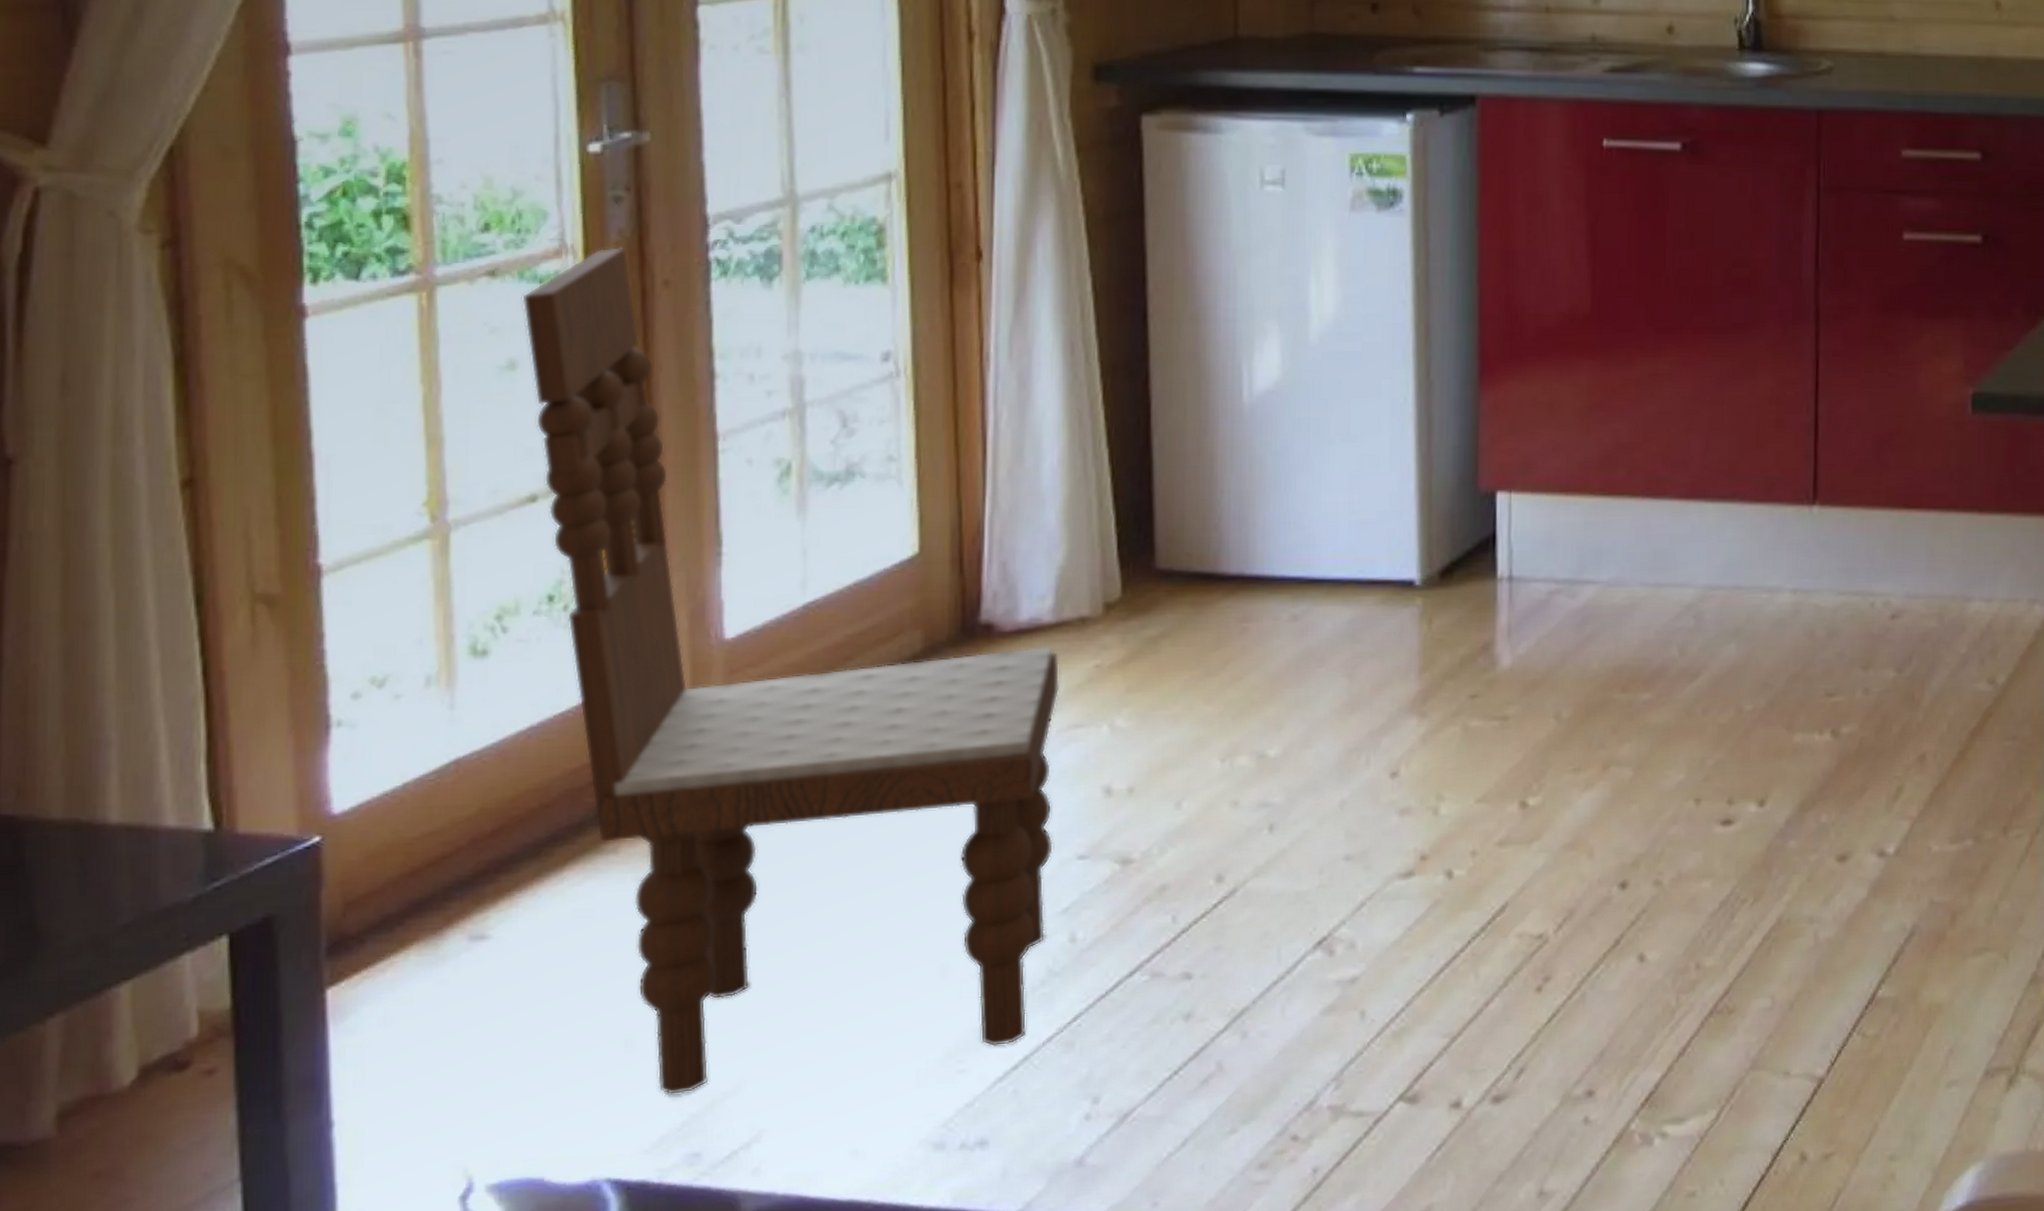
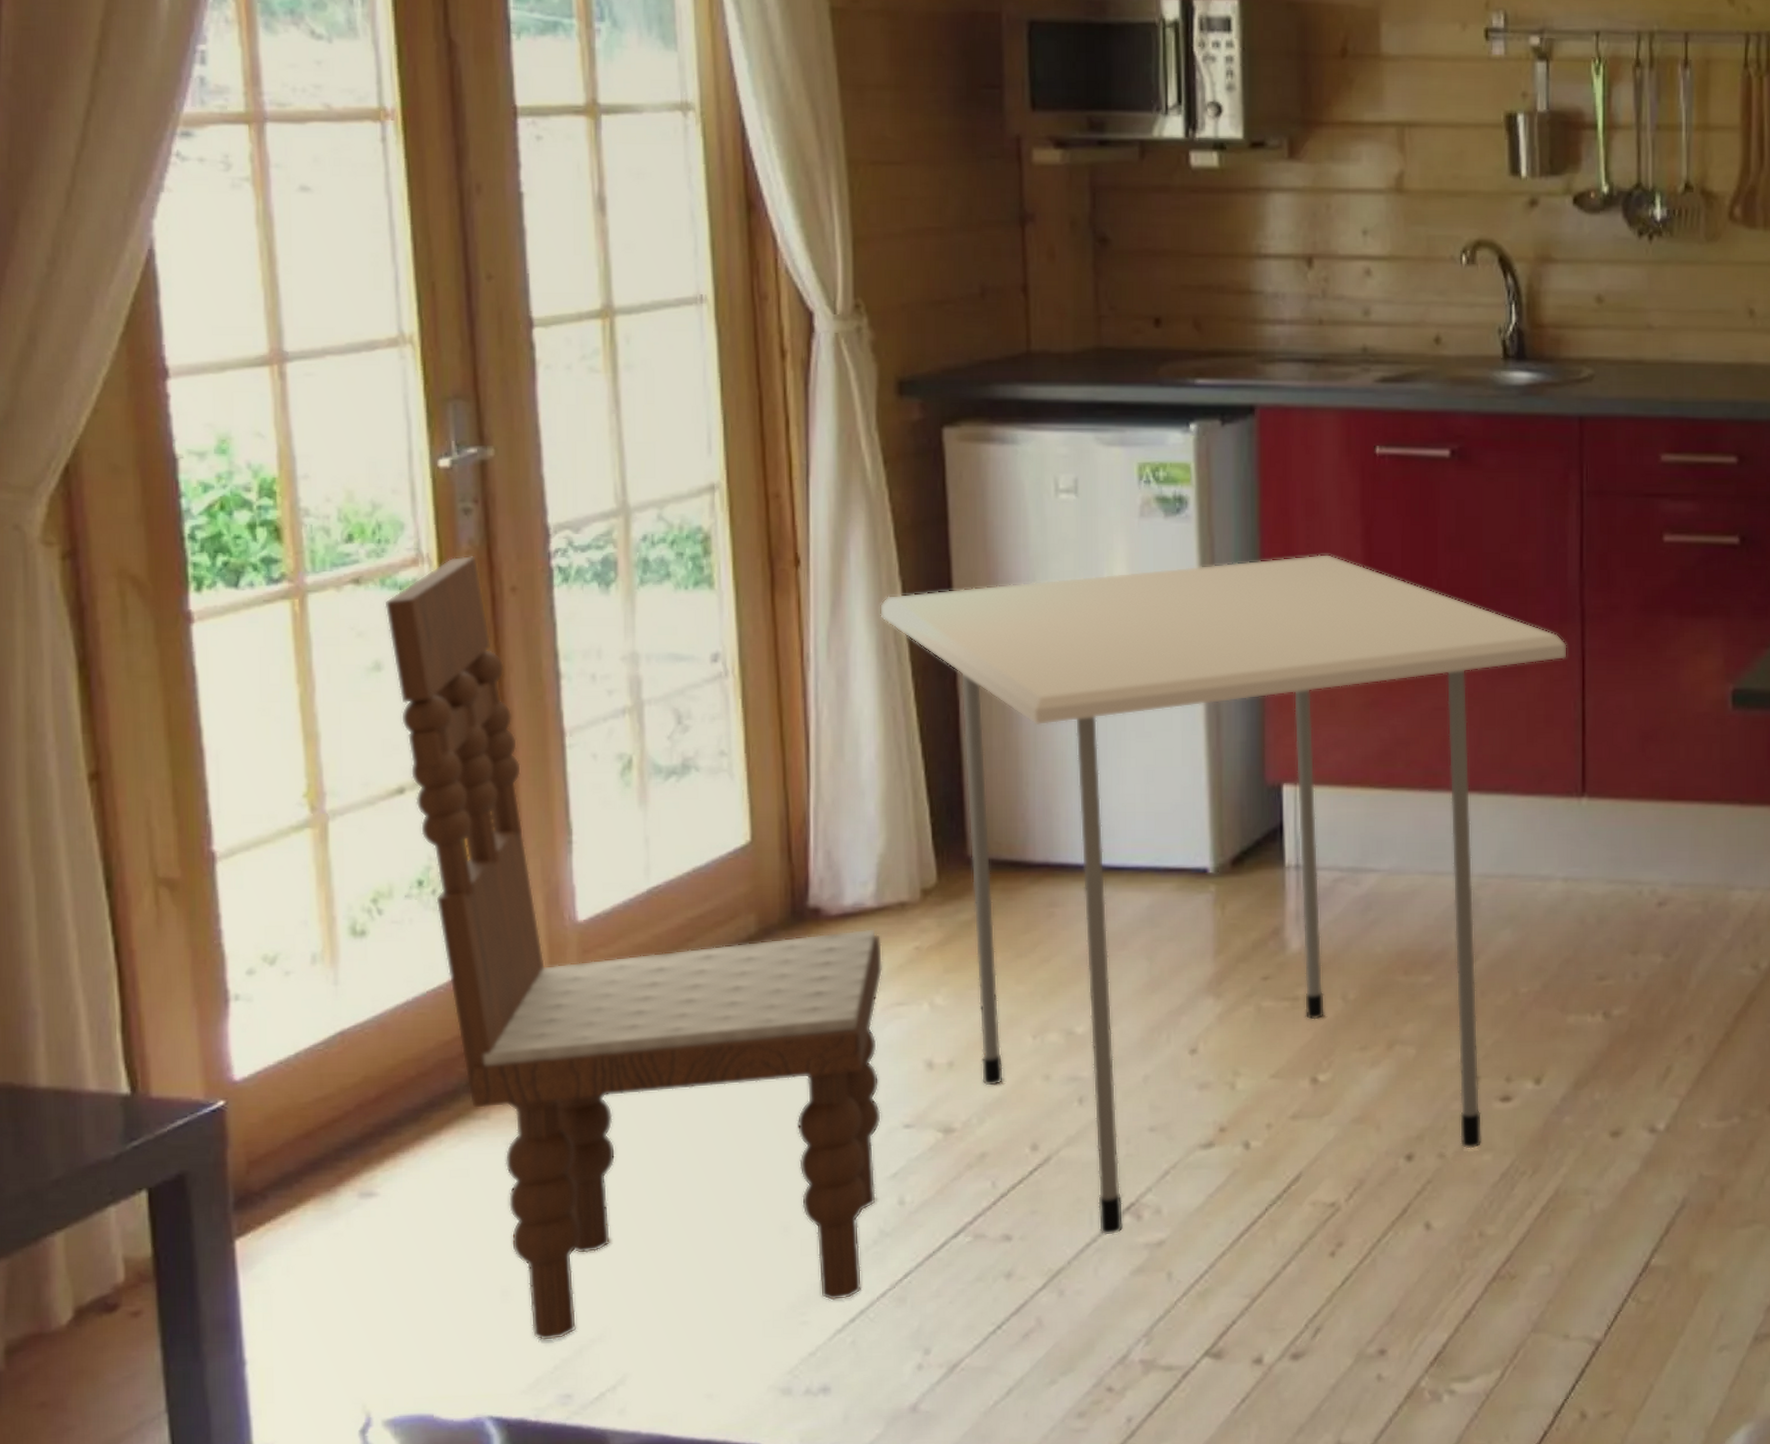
dining table: none [1068,250,1800,972] -> present [880,553,1567,1235]

